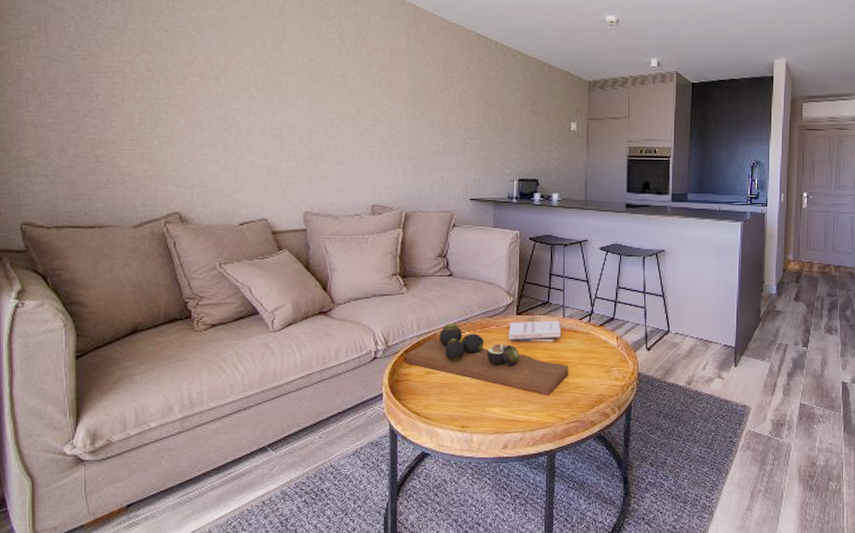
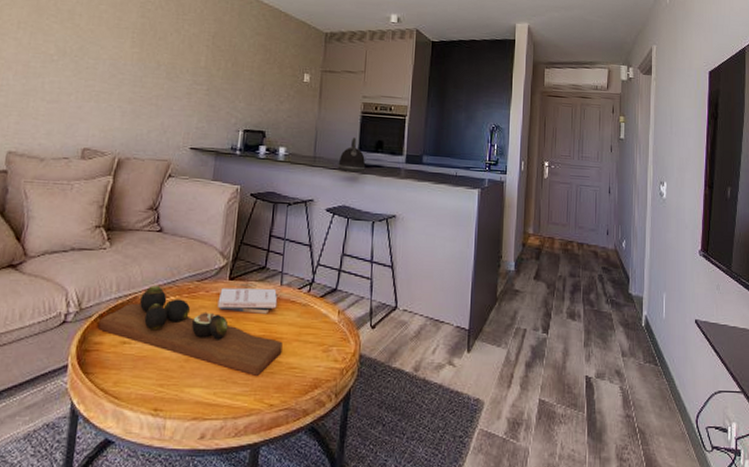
kettle: none [608,180,634,212] -> present [338,137,366,172]

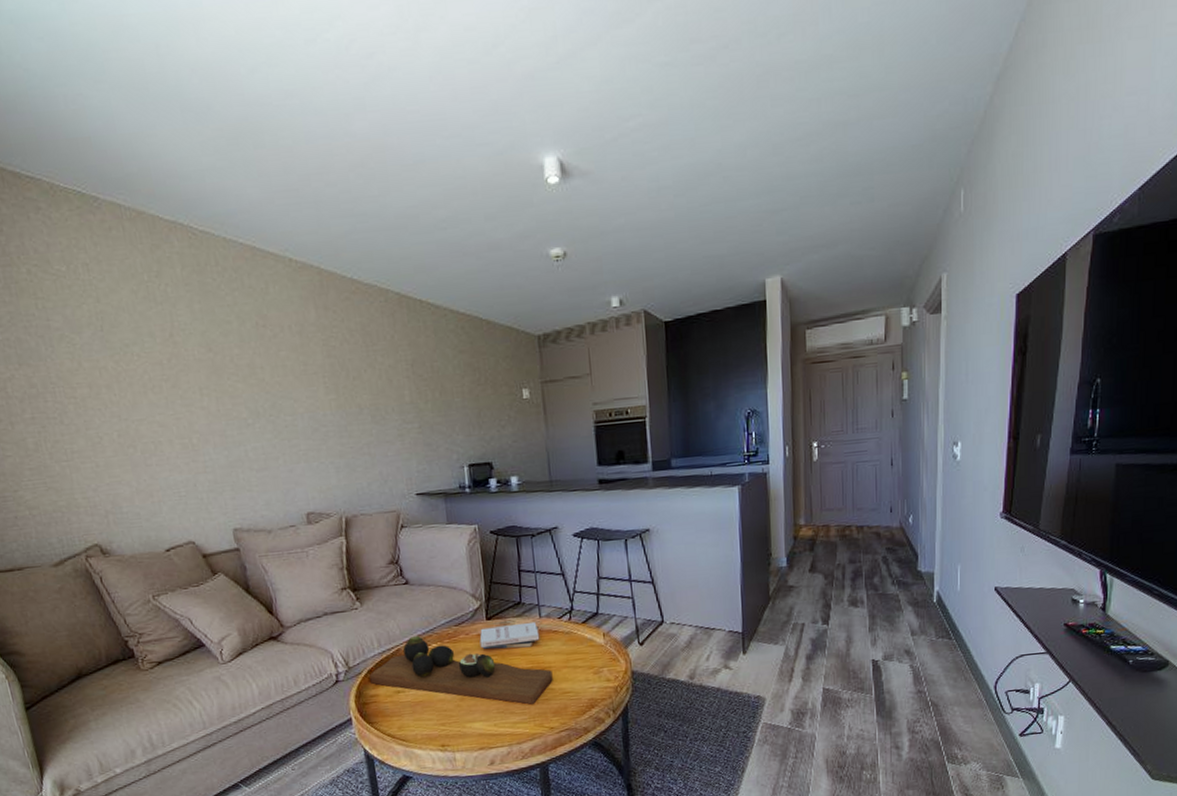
kettle: present [338,137,366,172] -> none [577,452,609,491]

